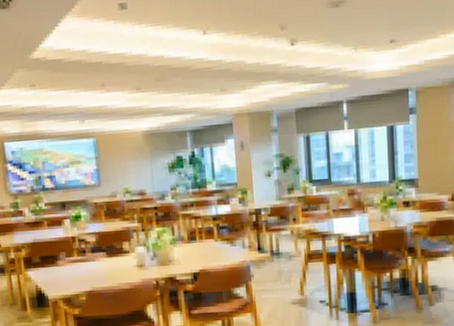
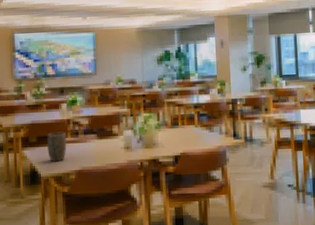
plant pot: none [51,250,74,283] -> present [47,131,67,162]

